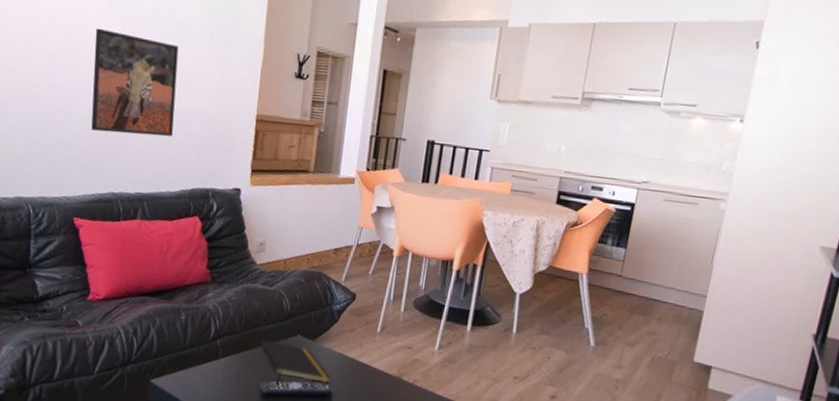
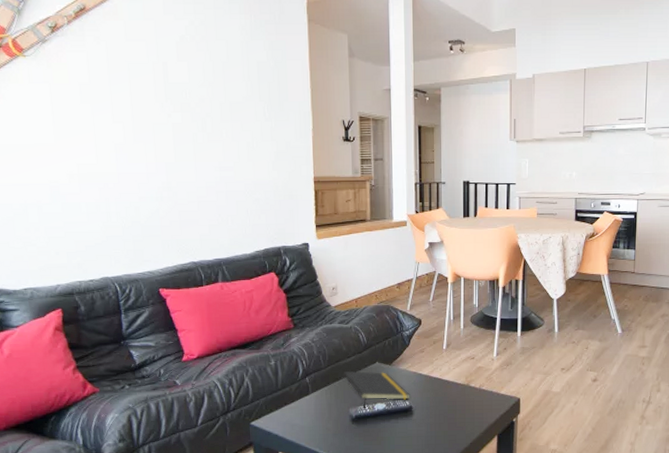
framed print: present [91,28,179,137] -> none [157,116,241,208]

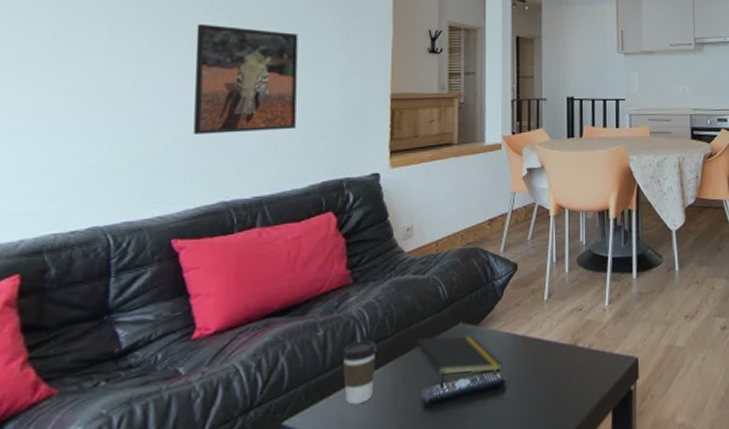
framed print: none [157,116,241,208] -> present [193,23,298,134]
coffee cup: none [289,370,315,415] -> present [342,340,377,405]

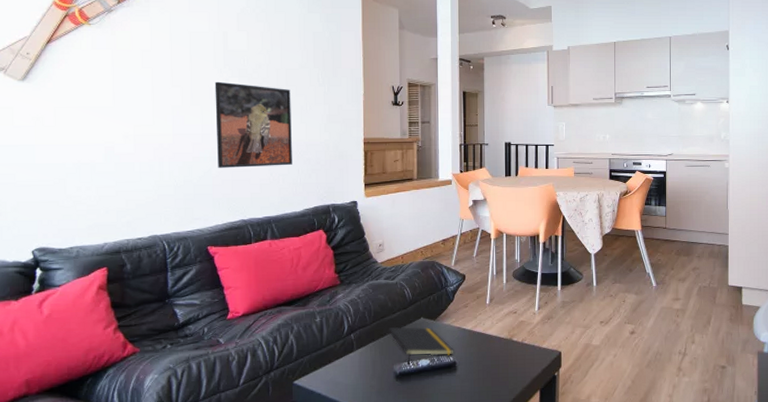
coffee cup: present [342,340,377,405] -> none [334,327,359,373]

